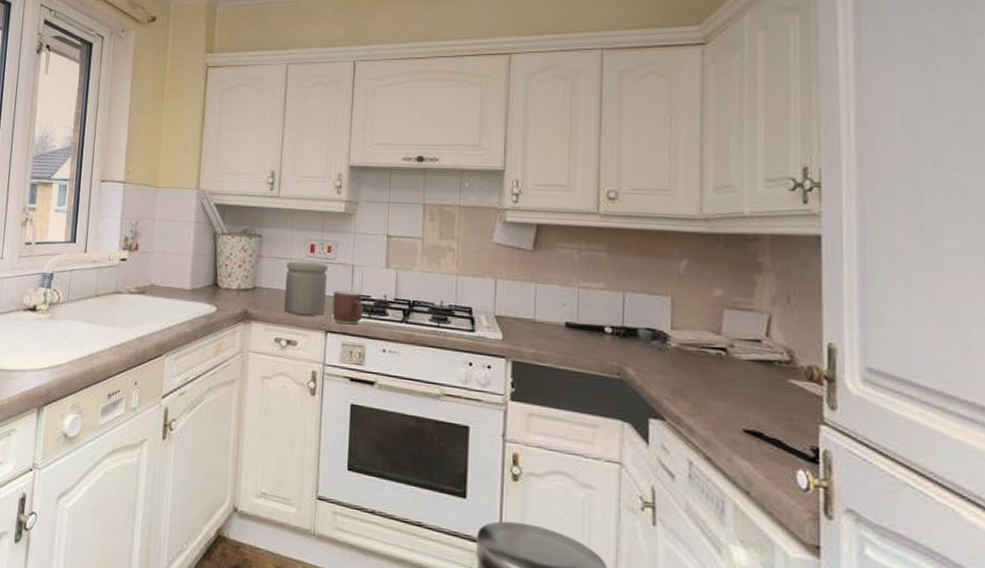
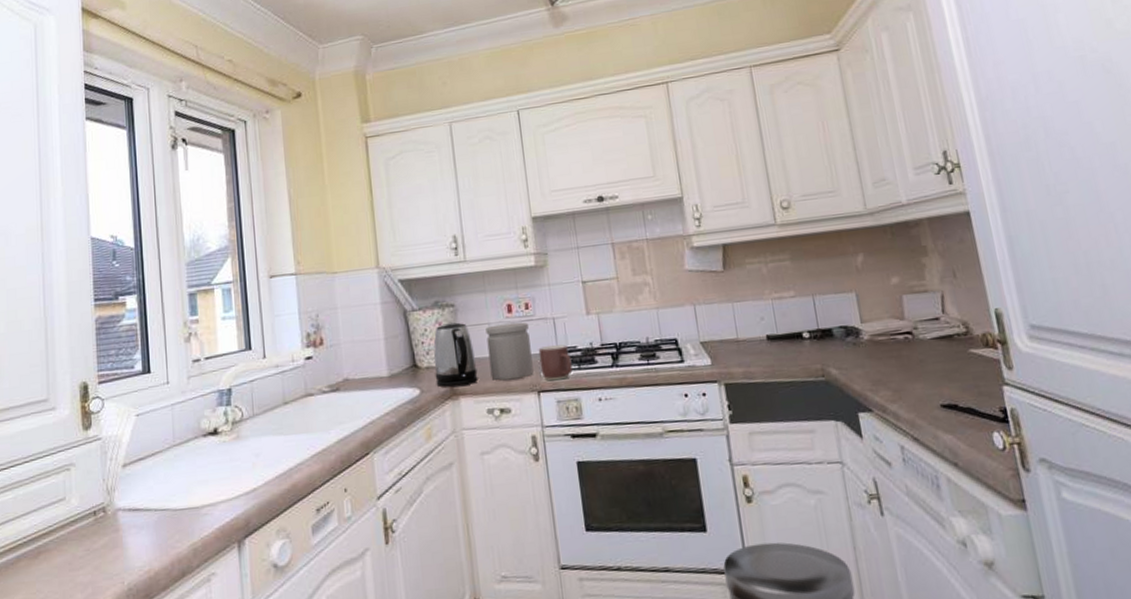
kettle: none [232,251,273,312] -> present [433,322,478,389]

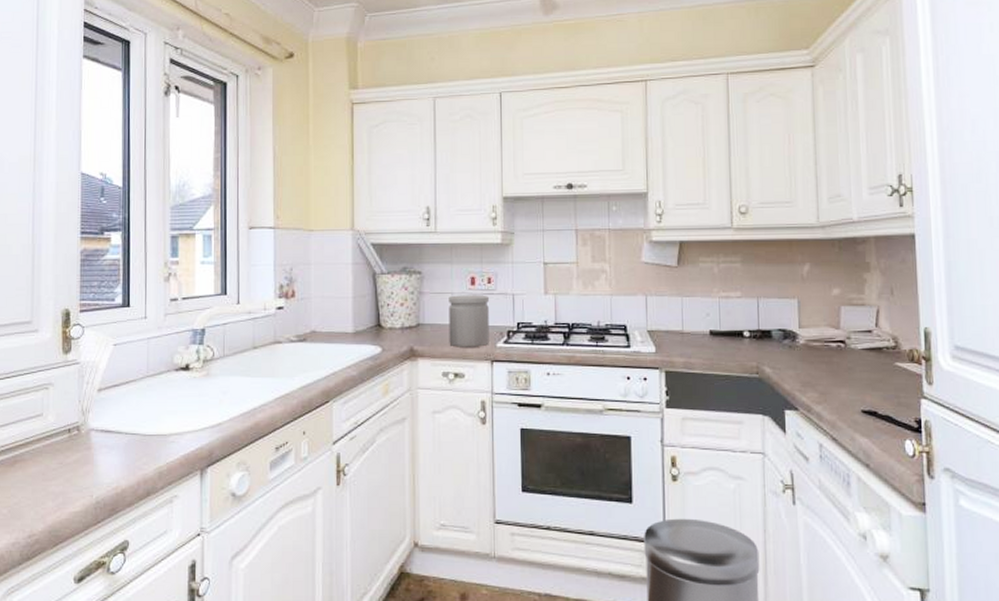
kettle: present [433,322,478,389] -> none [397,289,437,349]
mug: present [538,344,573,381] -> none [496,320,526,352]

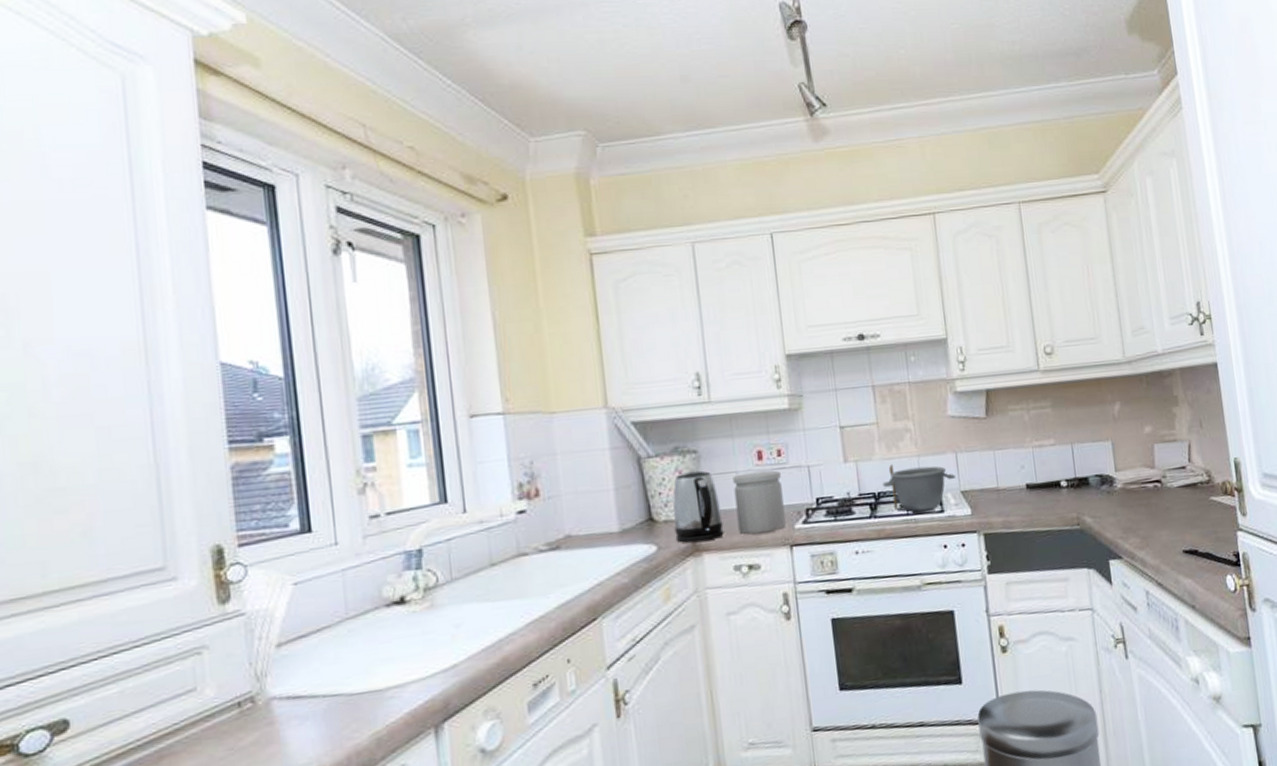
kettle: none [397,289,437,349] -> present [672,470,724,544]
cooking pot: none [577,300,643,346] -> present [882,464,955,513]

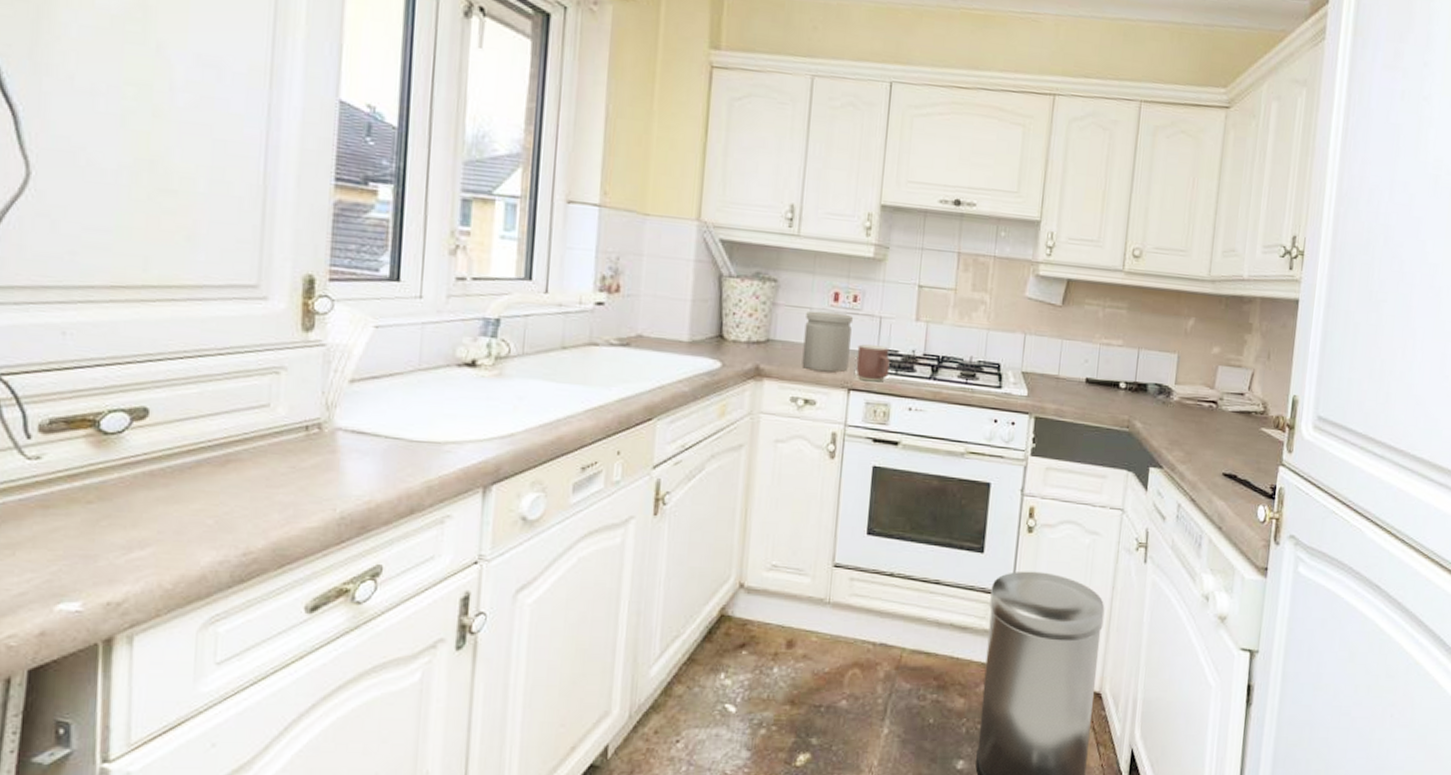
kettle: present [672,470,724,544] -> none [740,298,790,368]
mug: none [791,494,828,534] -> present [855,344,890,382]
cooking pot: present [882,464,955,513] -> none [948,332,1020,385]

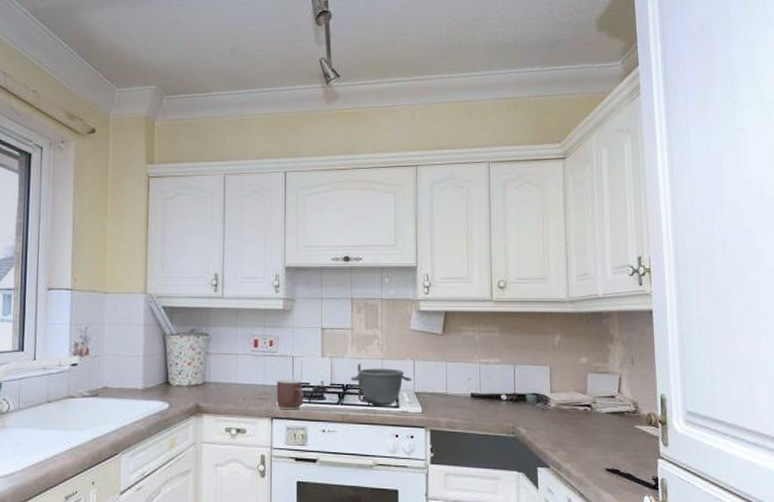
jar: present [802,310,853,373] -> none [232,356,270,405]
cooking pot: none [948,332,1020,385] -> present [351,363,411,406]

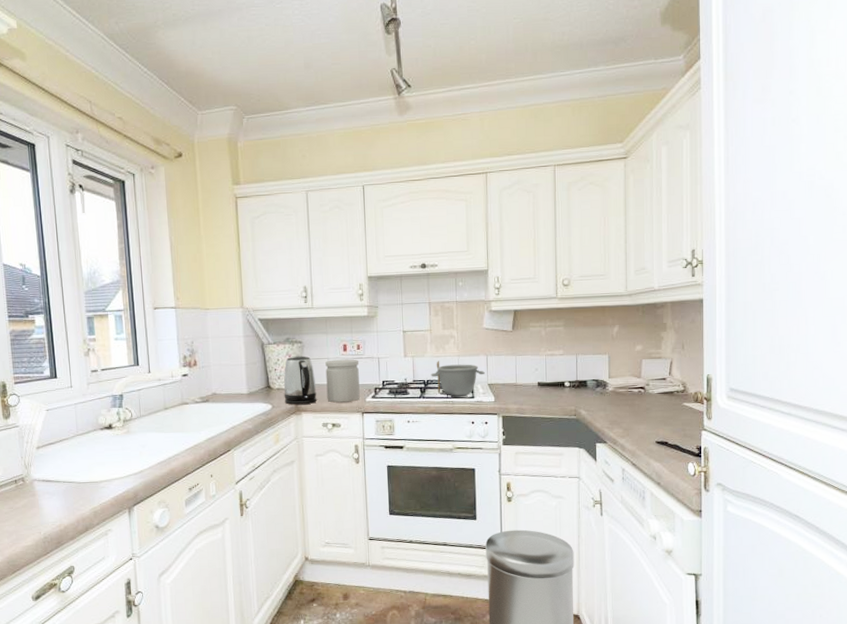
kettle: none [184,349,221,406] -> present [283,356,317,406]
jar: none [232,356,270,405] -> present [325,359,360,403]
mug: present [276,380,303,410] -> none [365,378,390,405]

